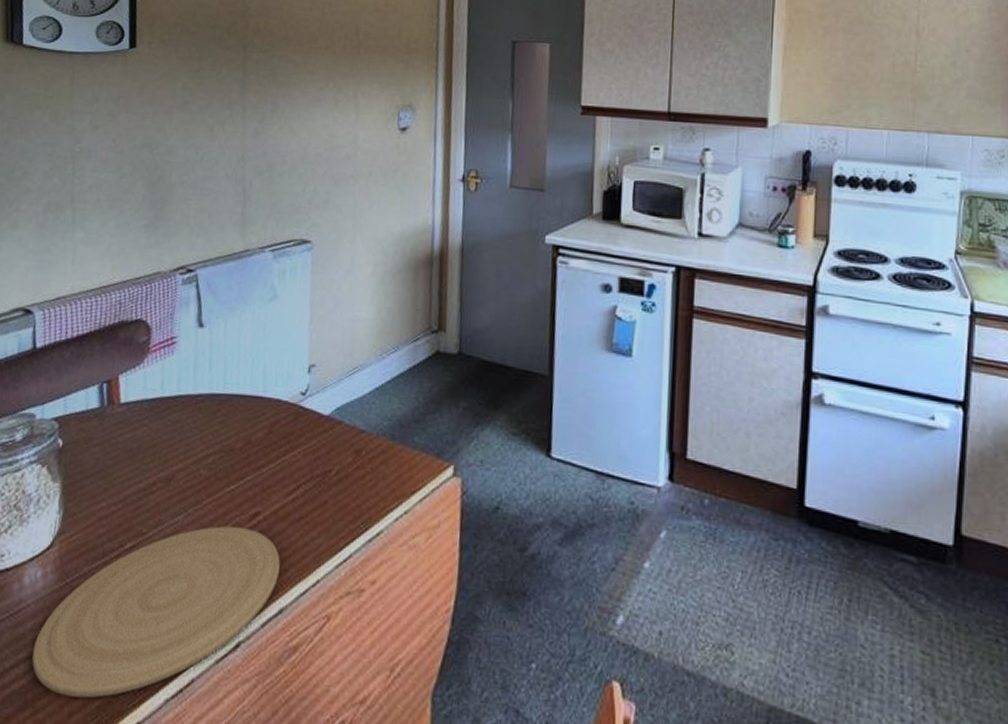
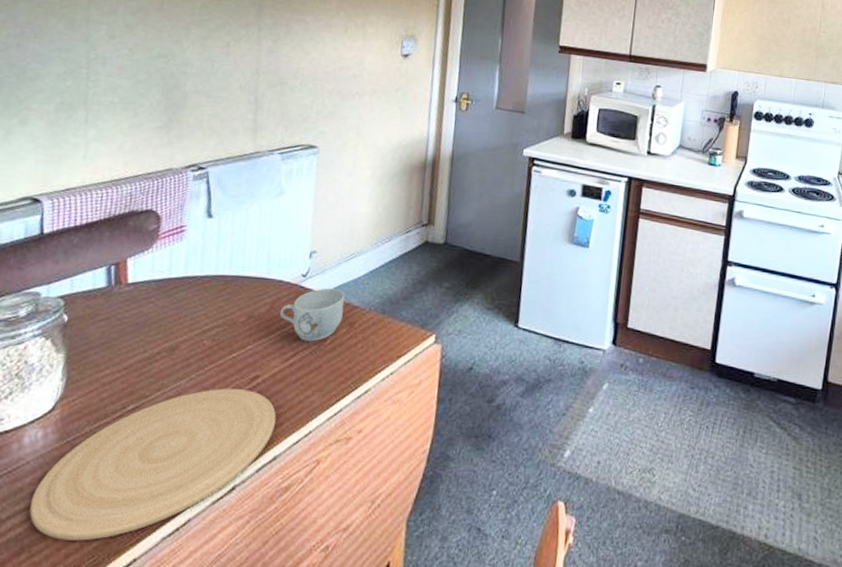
mug: none [278,408,349,473] -> present [279,287,345,342]

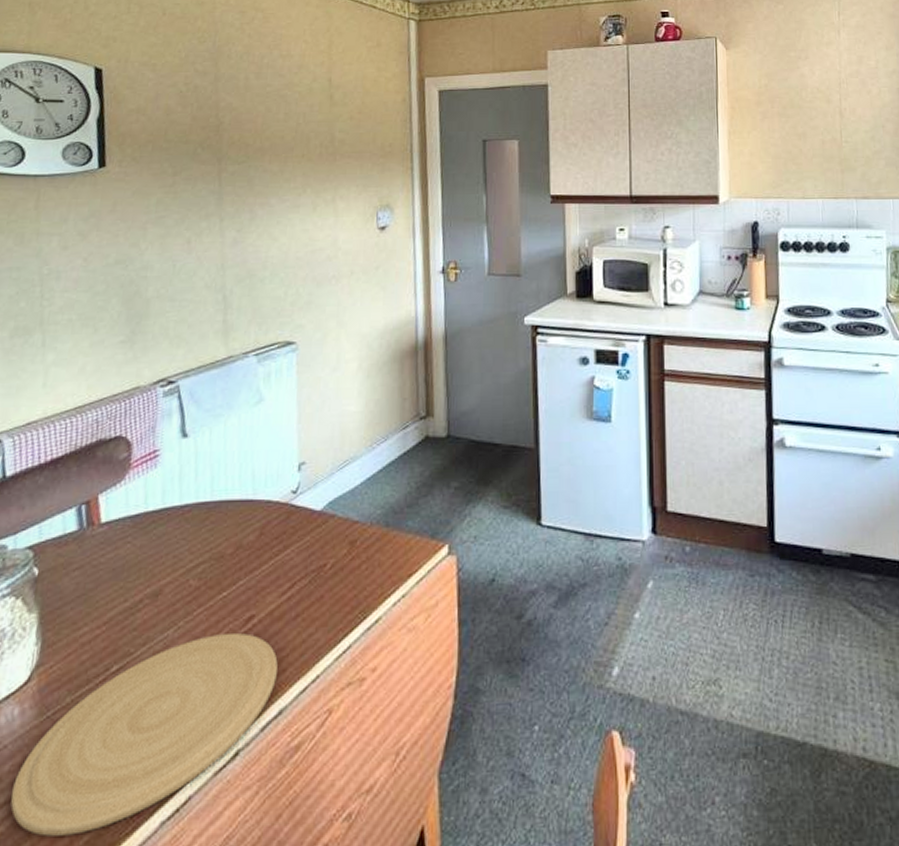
mug: present [279,287,345,342] -> none [270,502,342,569]

